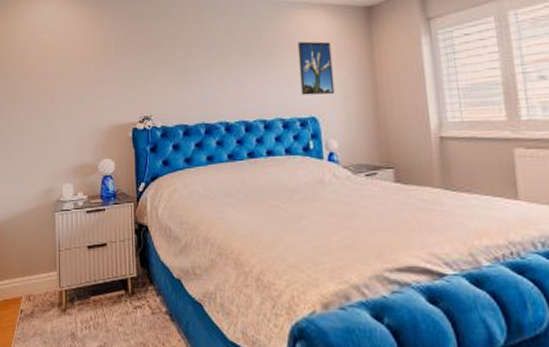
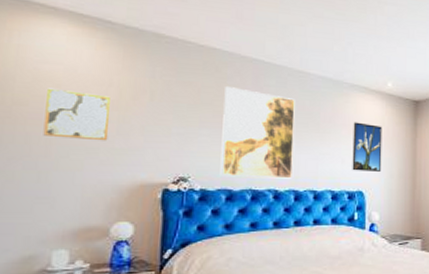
wall art: none [48,51,90,92] -> present [43,88,110,141]
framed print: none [172,26,241,113] -> present [220,87,295,179]

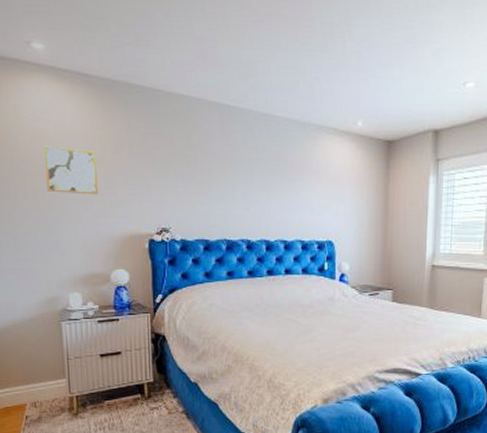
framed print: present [220,87,295,179] -> none [195,136,263,229]
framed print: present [352,122,382,172] -> none [321,168,352,220]

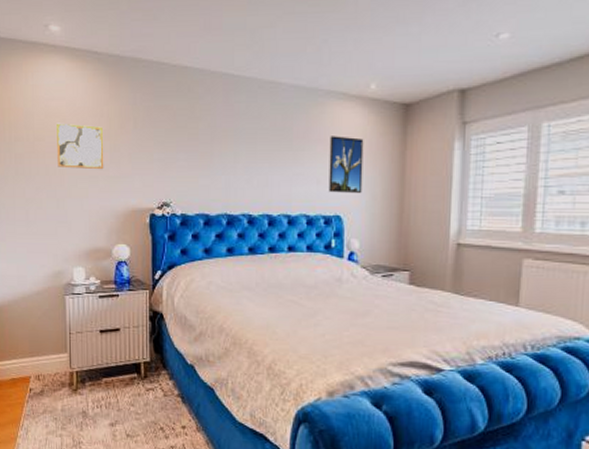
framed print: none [321,168,352,220] -> present [328,136,364,193]

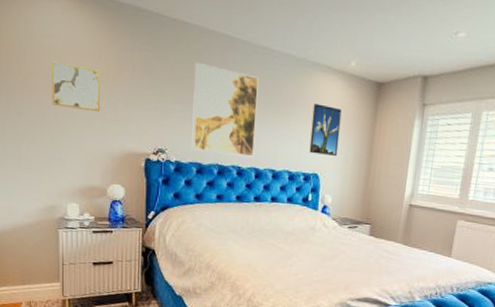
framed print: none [197,107,266,203] -> present [191,63,259,157]

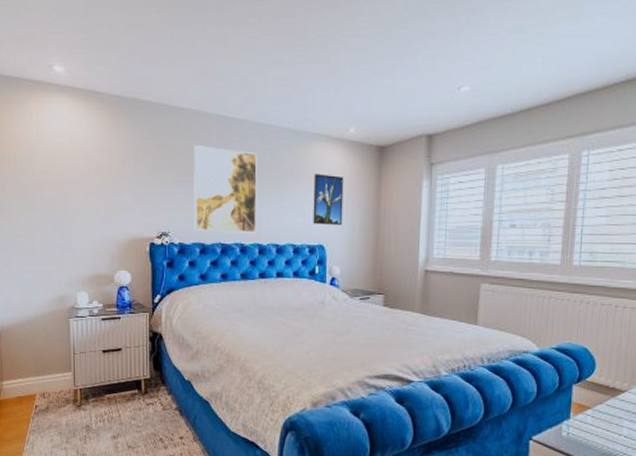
wall art: present [52,61,101,112] -> none [61,157,106,202]

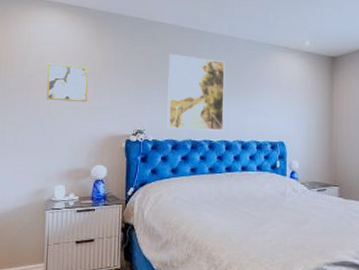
wall art: none [61,157,106,202] -> present [46,63,88,103]
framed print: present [313,174,344,225] -> none [274,79,301,124]

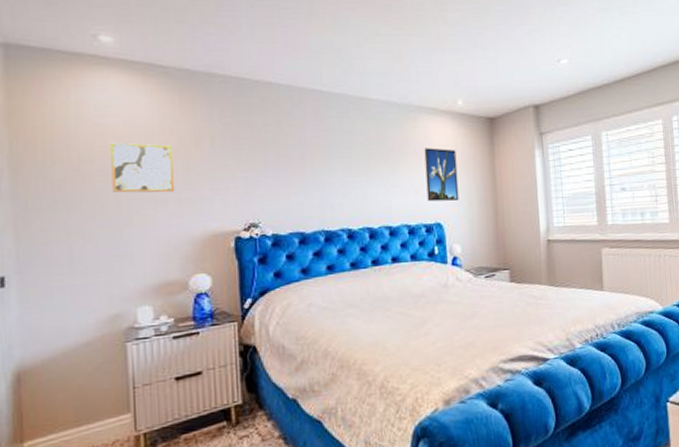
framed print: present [167,54,225,131] -> none [285,123,365,219]
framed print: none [274,79,301,124] -> present [424,148,459,202]

